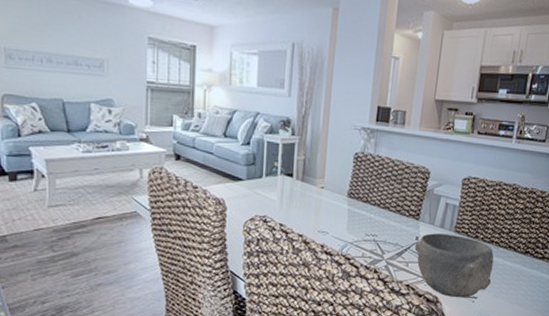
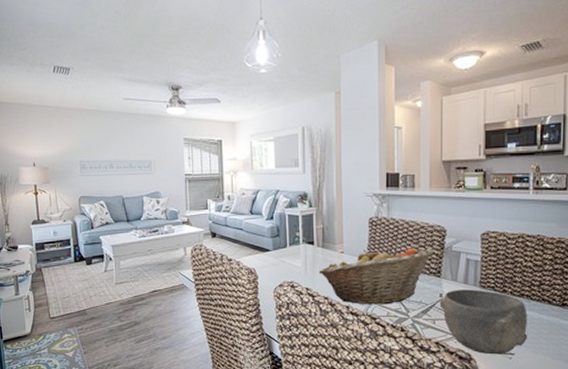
fruit basket: none [295,186,416,245] -> present [318,248,434,305]

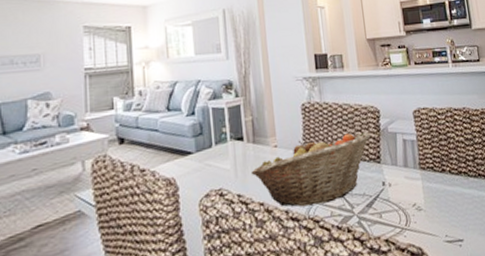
bowl: present [439,289,527,355] -> none [383,172,472,245]

